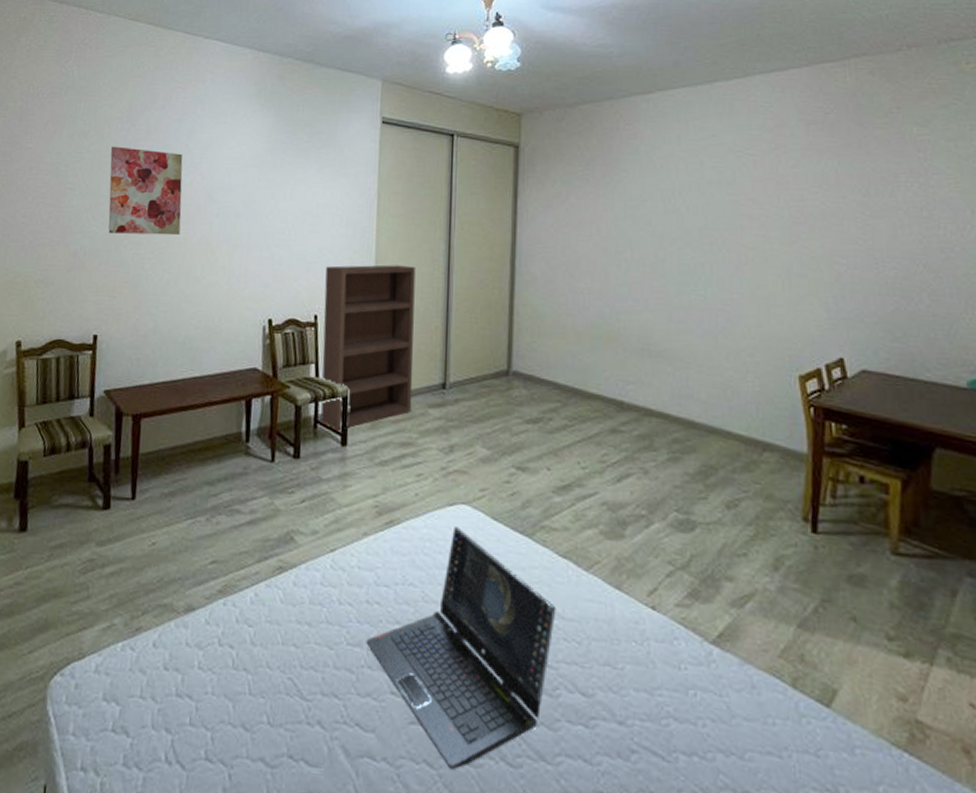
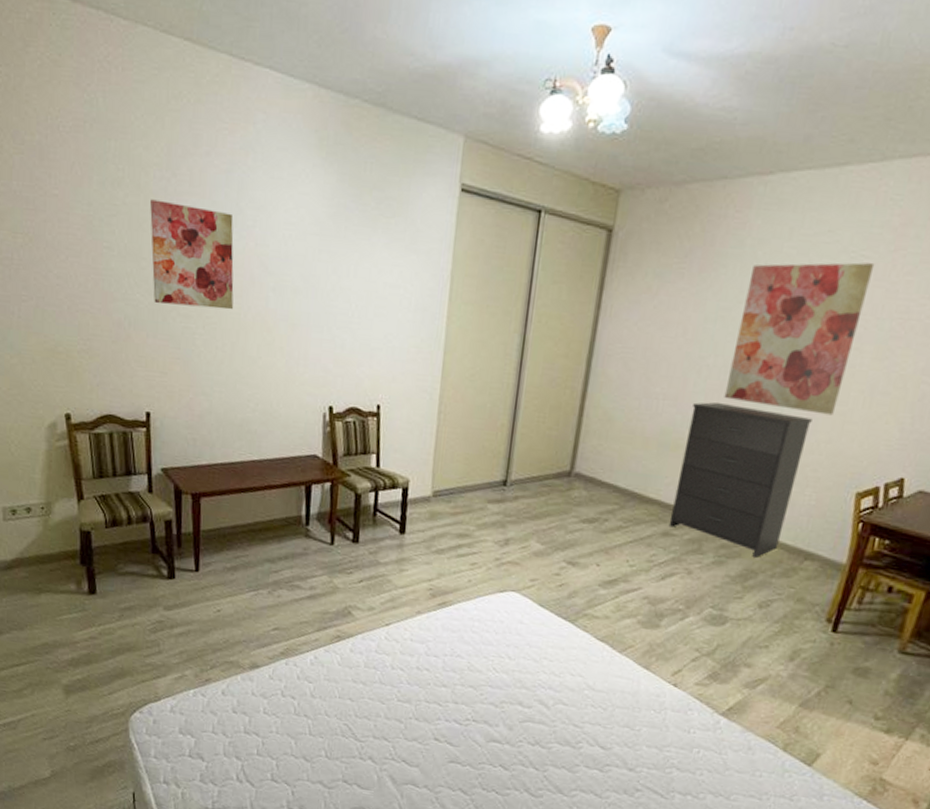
bookcase: present [321,265,416,430] -> none [381,354,486,519]
laptop computer: present [366,527,556,770] -> none [414,610,588,796]
dresser: none [615,293,737,451] -> present [668,401,812,557]
wall art: none [646,160,761,300] -> present [724,262,875,416]

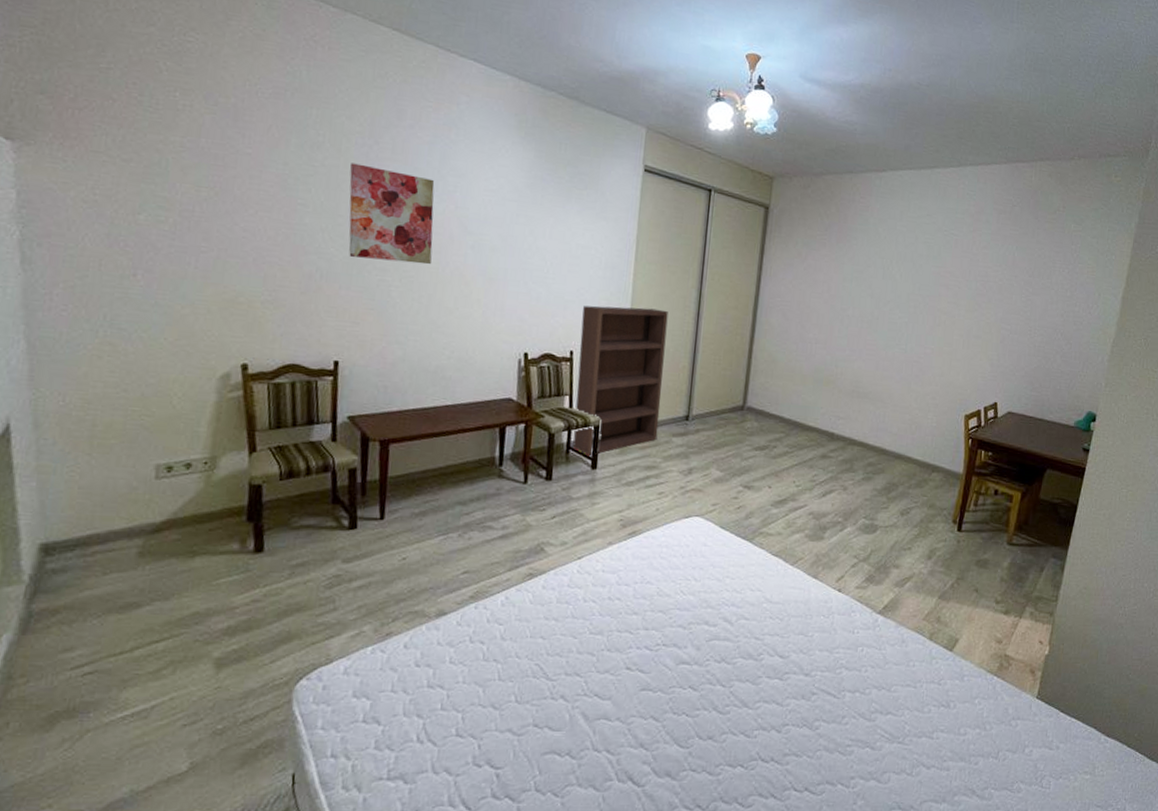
bookcase: none [381,354,486,519] -> present [573,305,669,456]
dresser: present [668,401,812,557] -> none [826,344,928,472]
wall art: present [724,262,875,416] -> none [862,238,961,355]

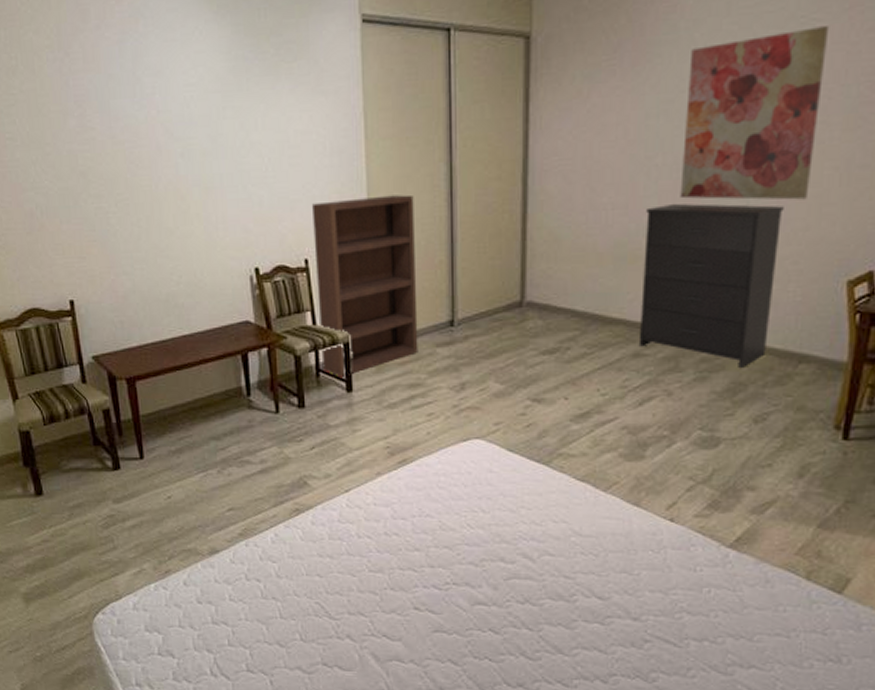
wall art: present [349,163,435,265] -> none [47,82,143,187]
dresser: none [826,344,928,472] -> present [638,203,784,368]
wall art: none [862,238,961,355] -> present [680,26,830,200]

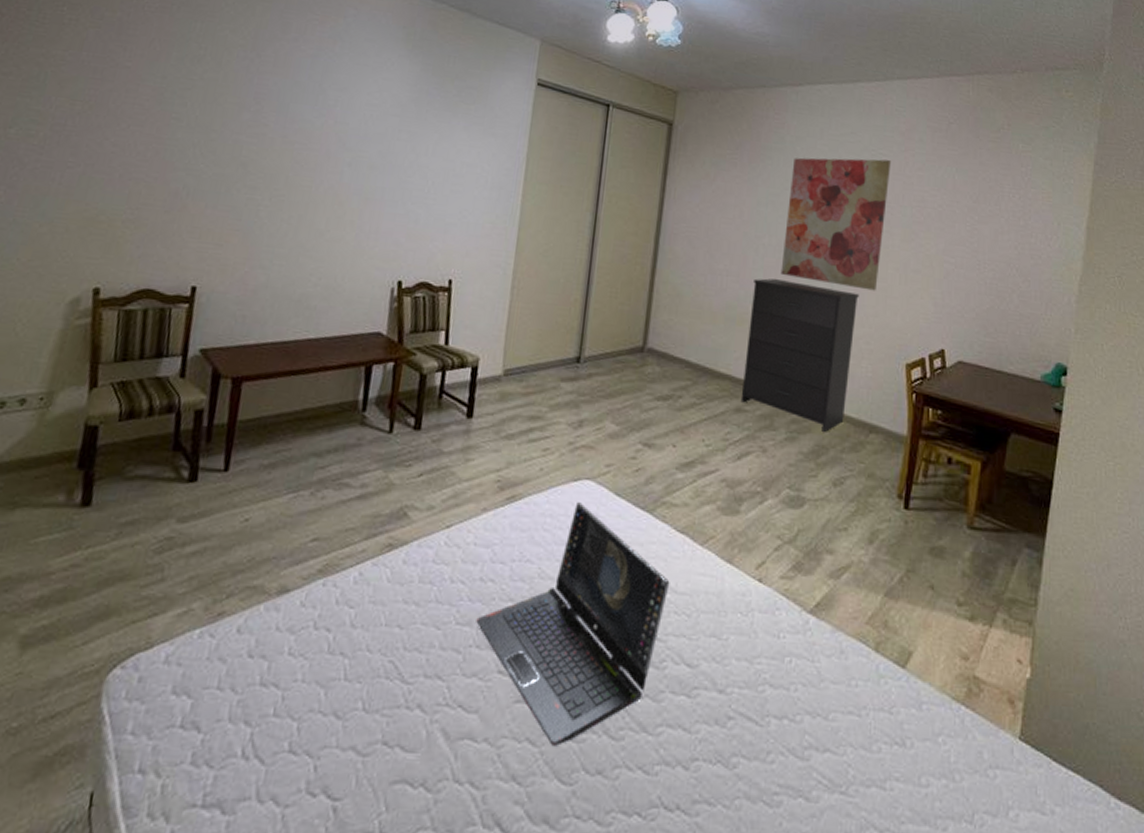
bookcase: present [312,194,418,377] -> none [447,229,560,402]
laptop computer: none [387,461,574,665] -> present [476,502,670,746]

